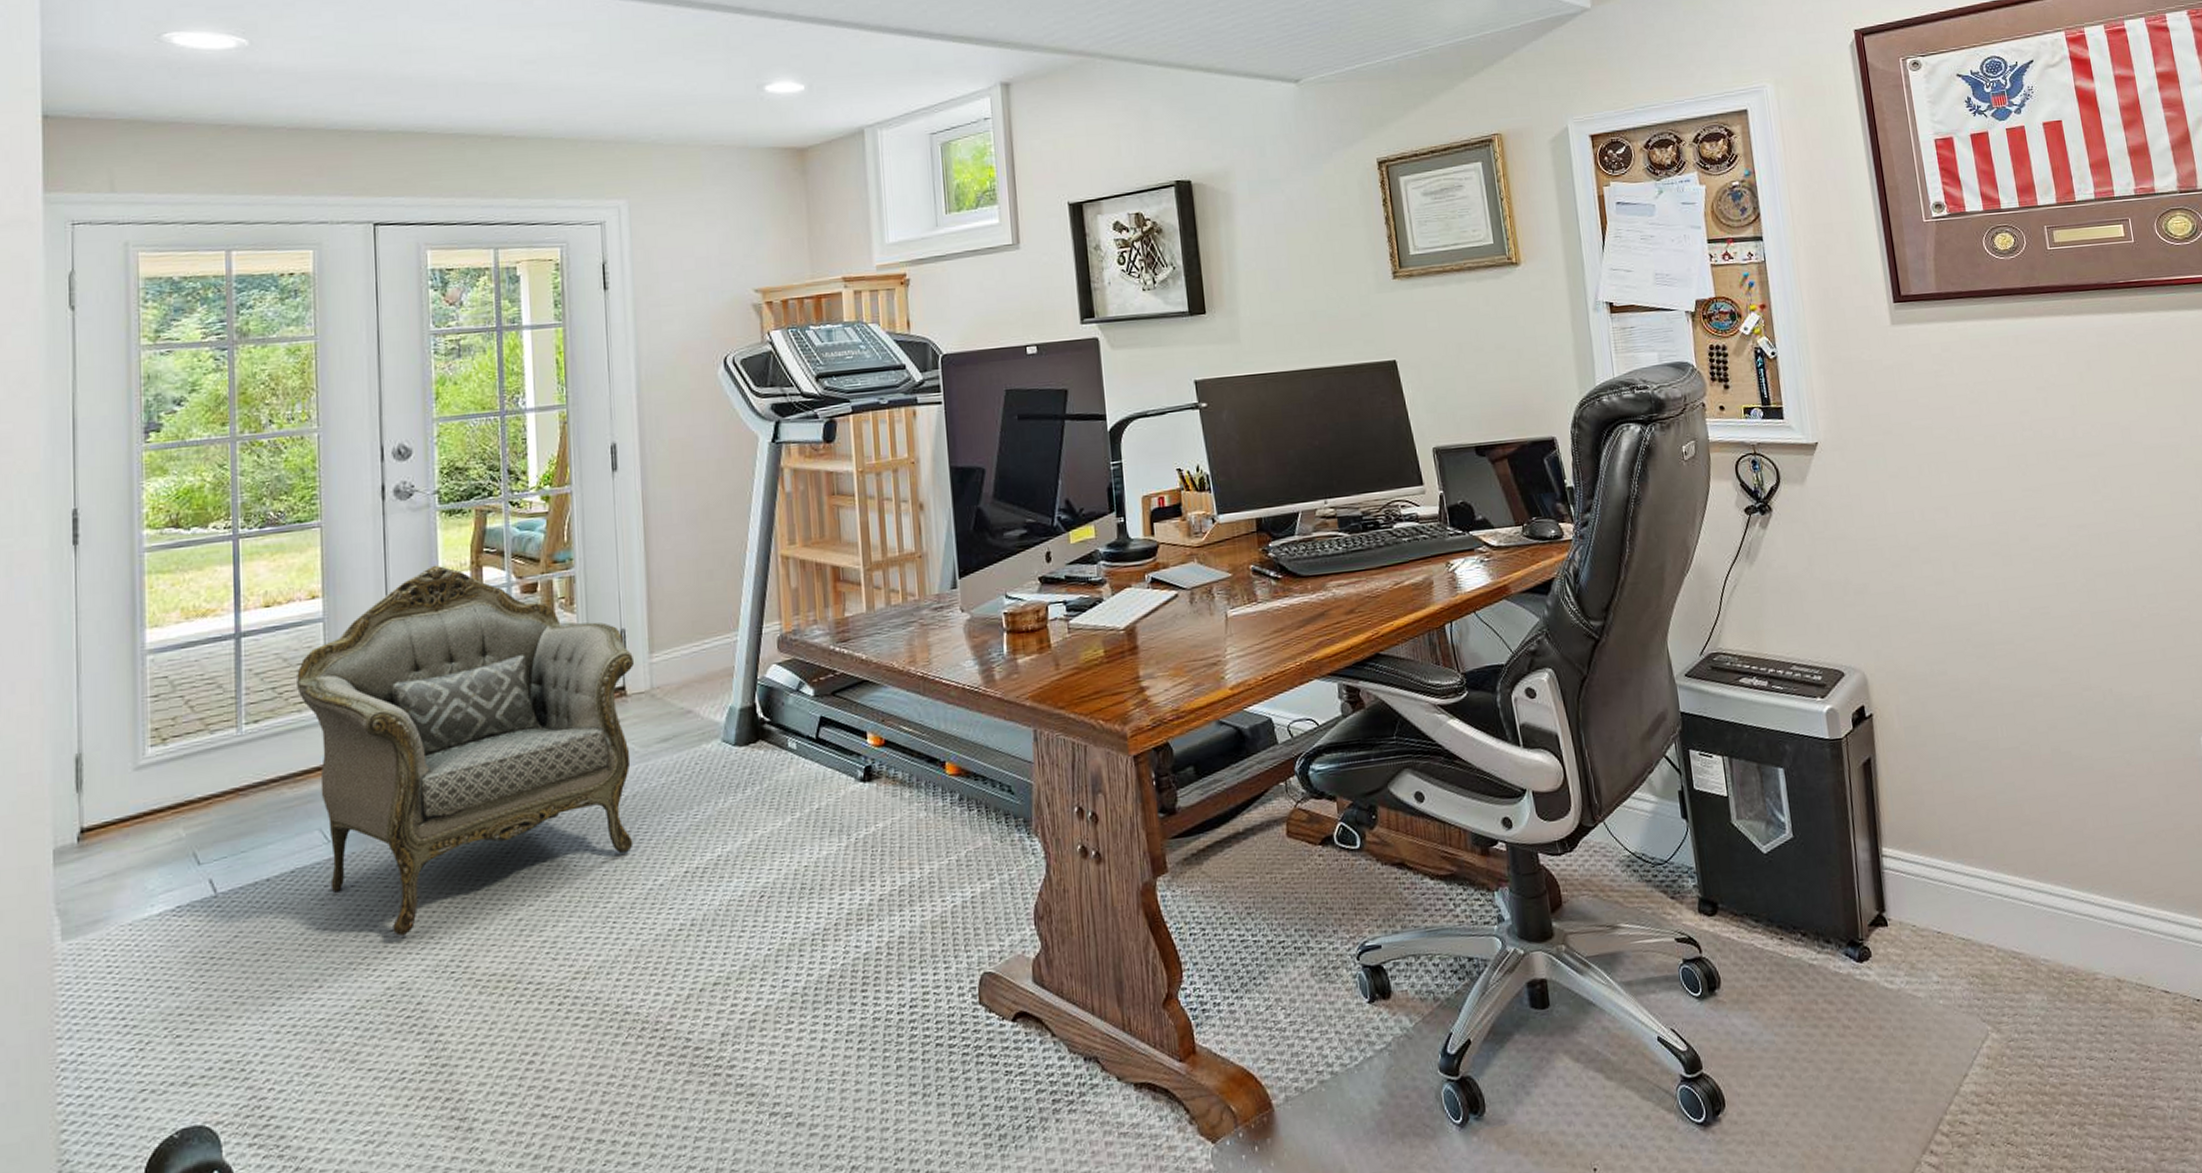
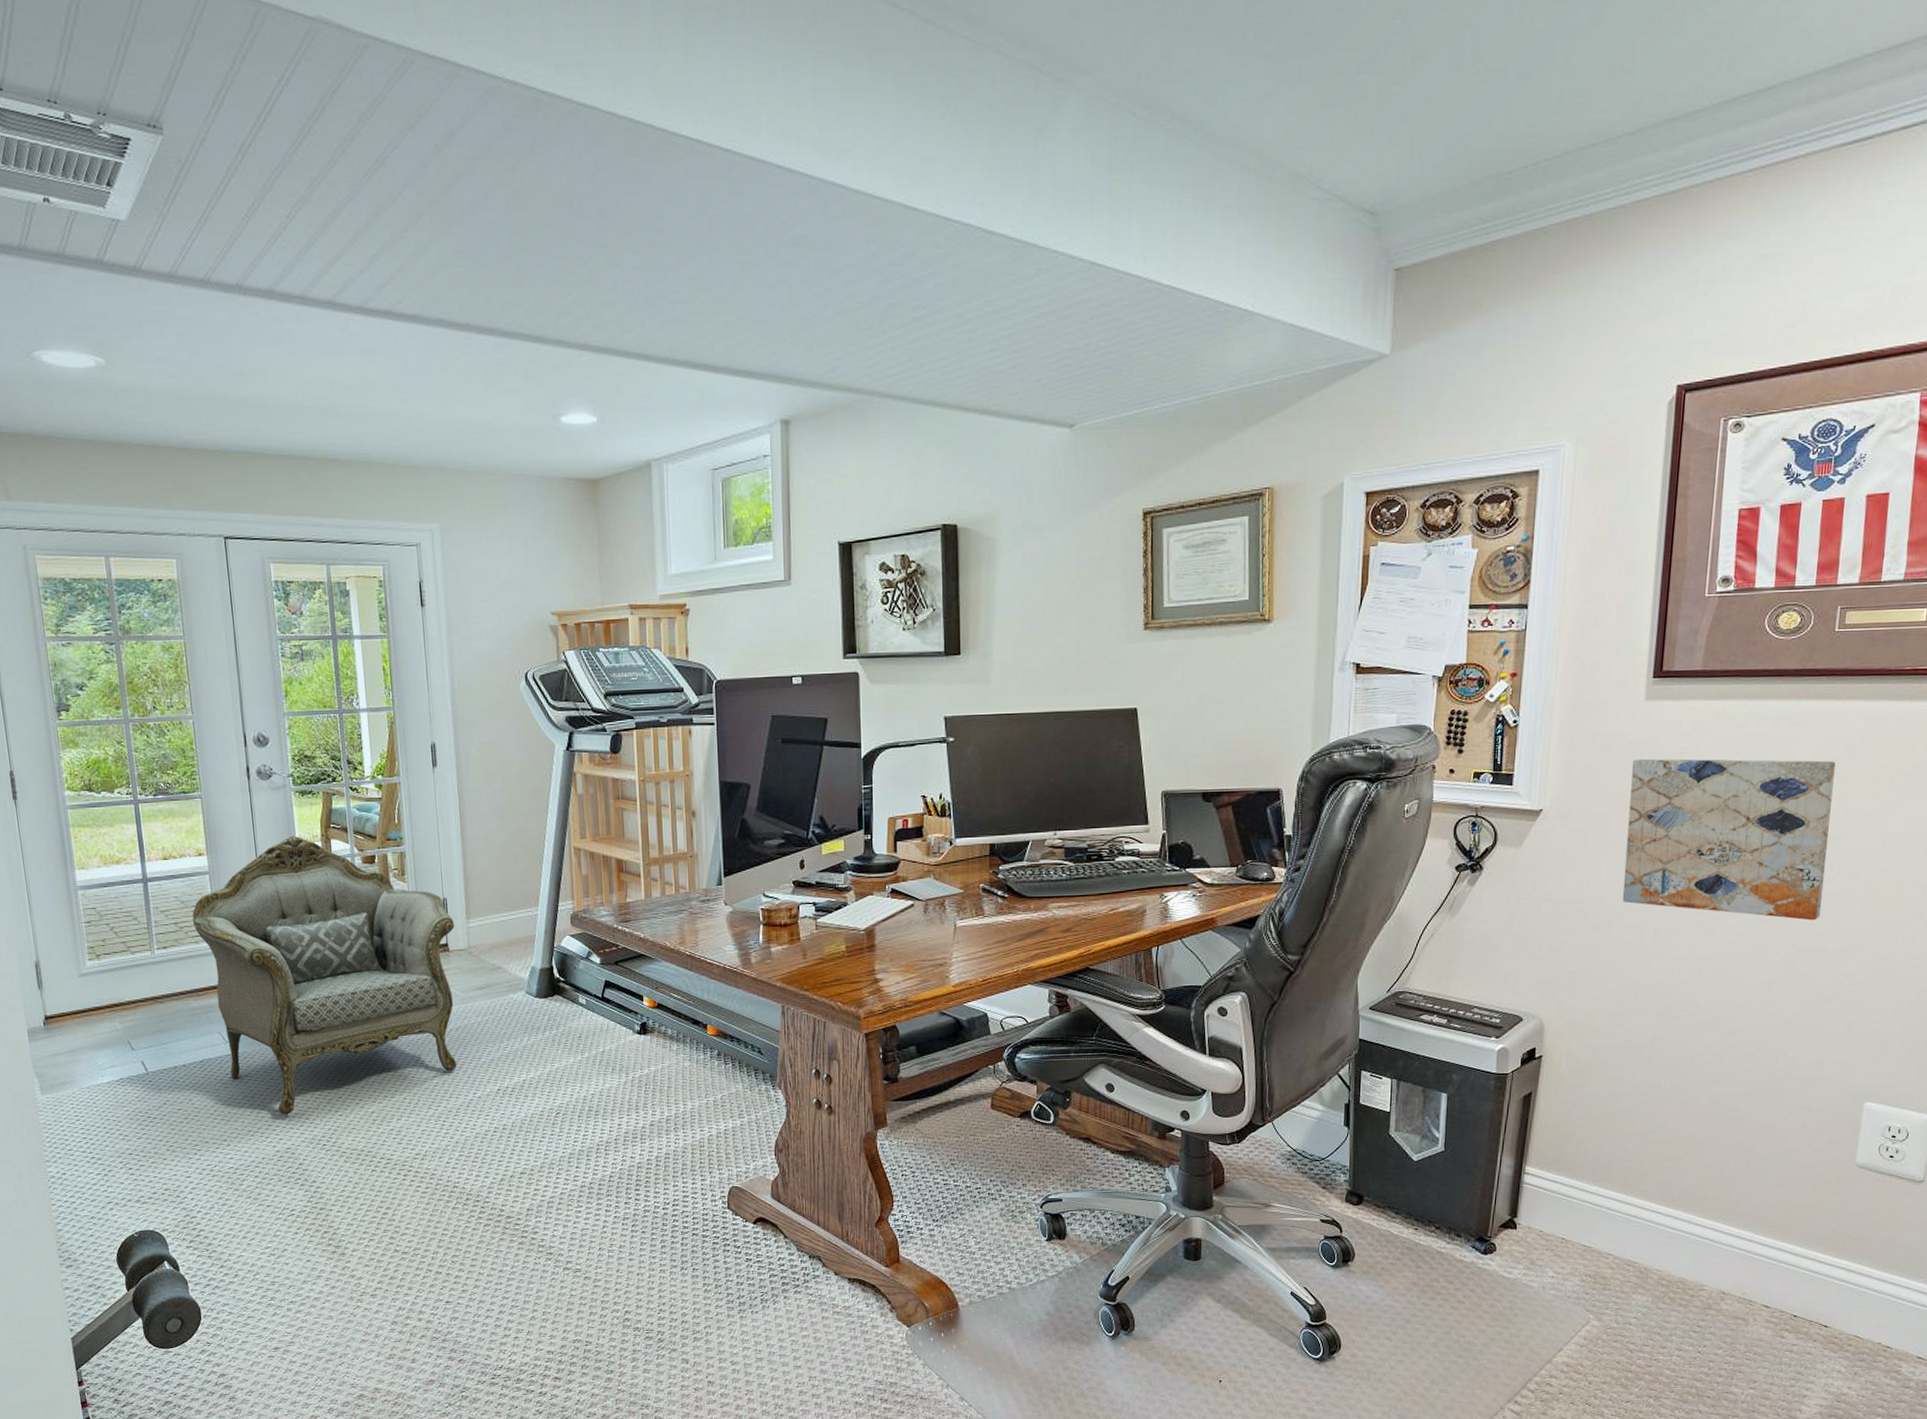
wall art: none [1894,376,2107,542] -> present [1622,758,1836,921]

